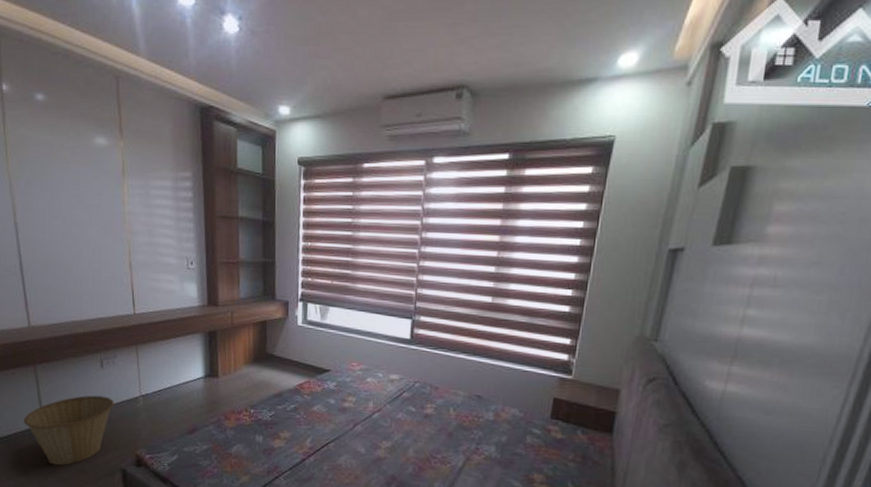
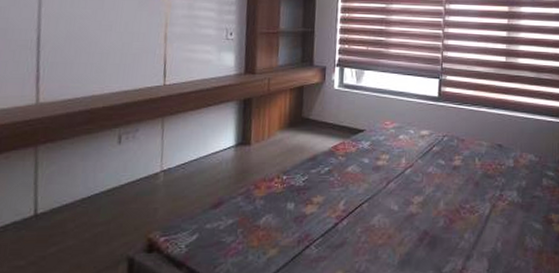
basket: present [23,395,114,466] -> none [9,175,130,263]

